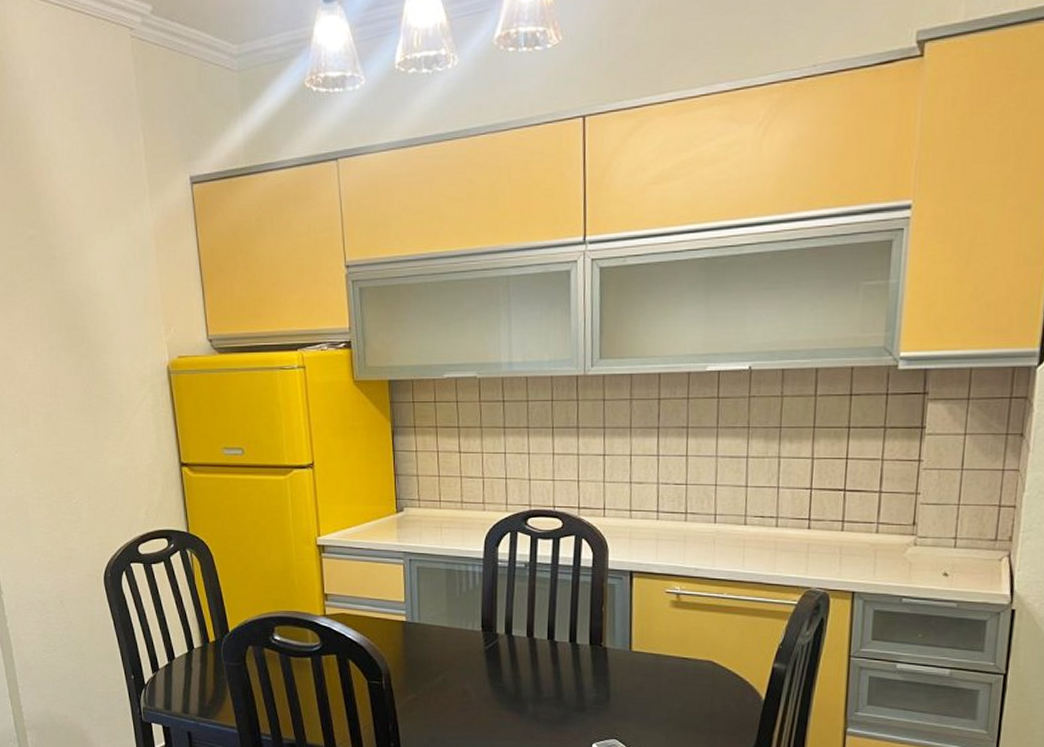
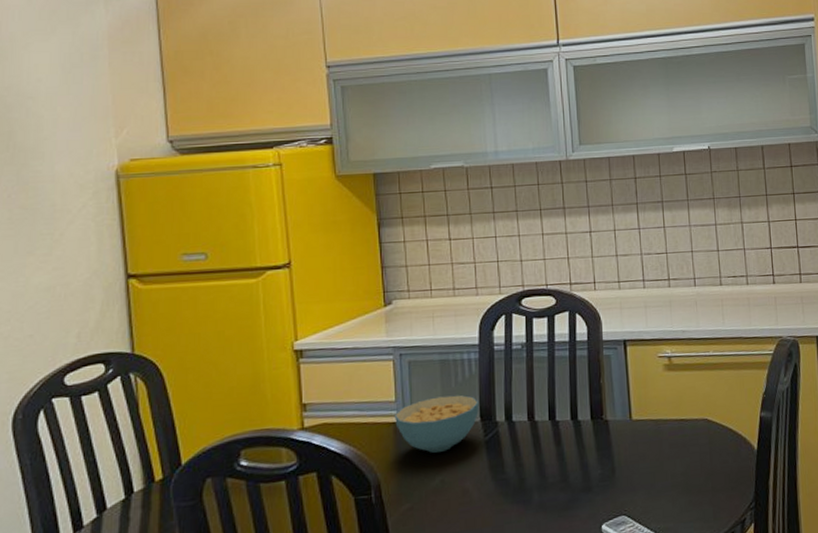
cereal bowl: none [403,603,480,654] -> present [394,395,479,453]

